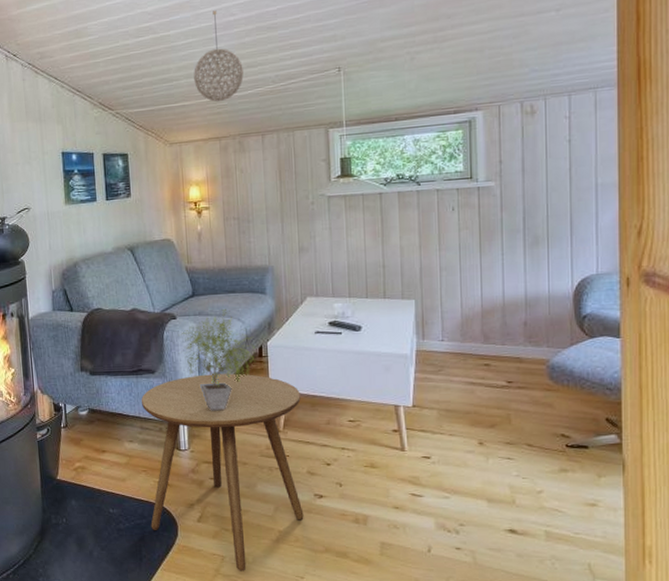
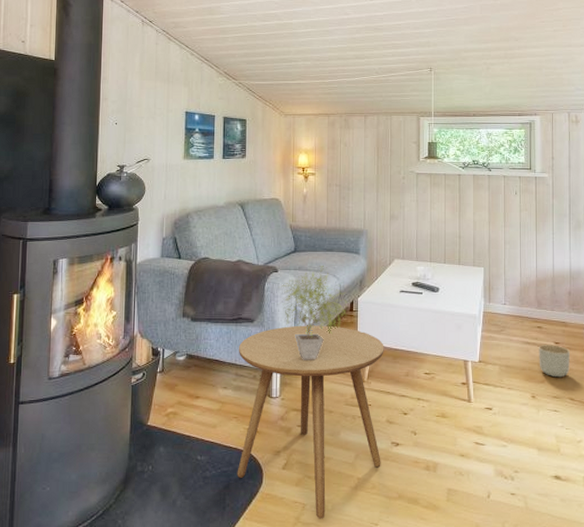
pendant light: present [194,10,244,102] -> none [310,8,352,83]
planter: none [486,384,527,421] -> present [539,345,570,378]

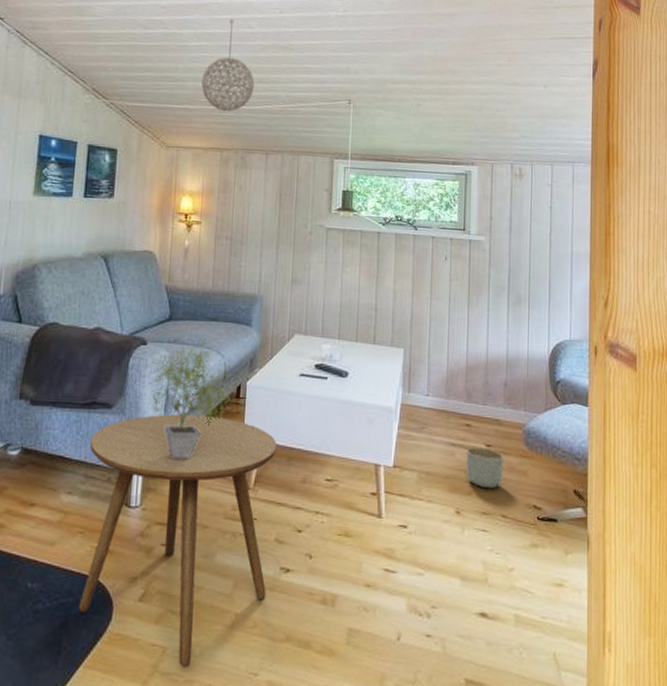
pendant light: none [310,8,352,83] -> present [201,19,254,111]

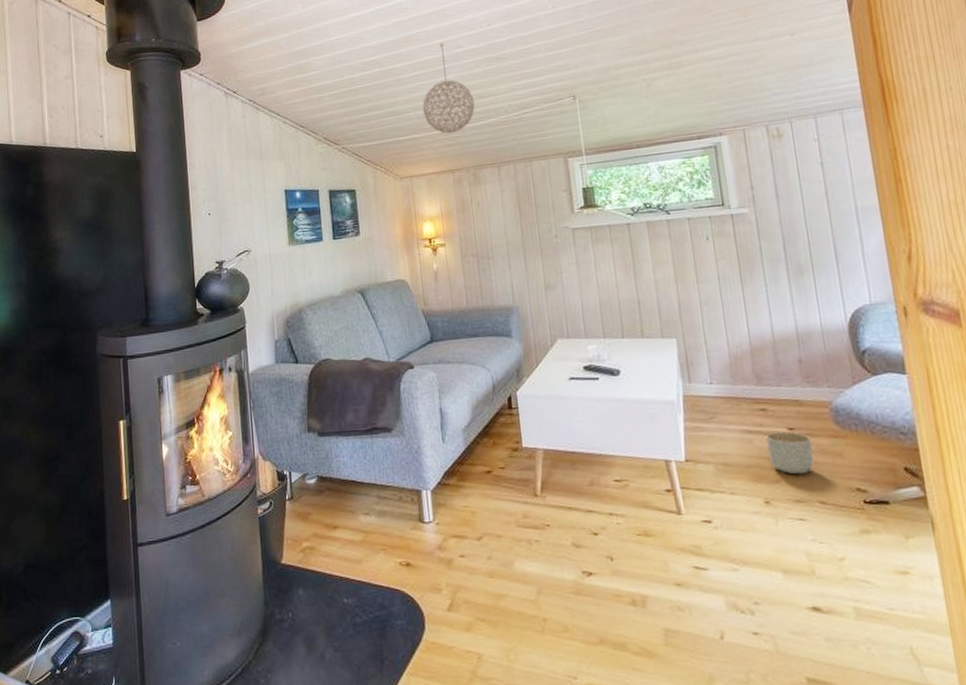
side table: present [78,414,277,668] -> none [378,429,572,673]
potted plant: present [146,338,234,460] -> none [419,354,505,474]

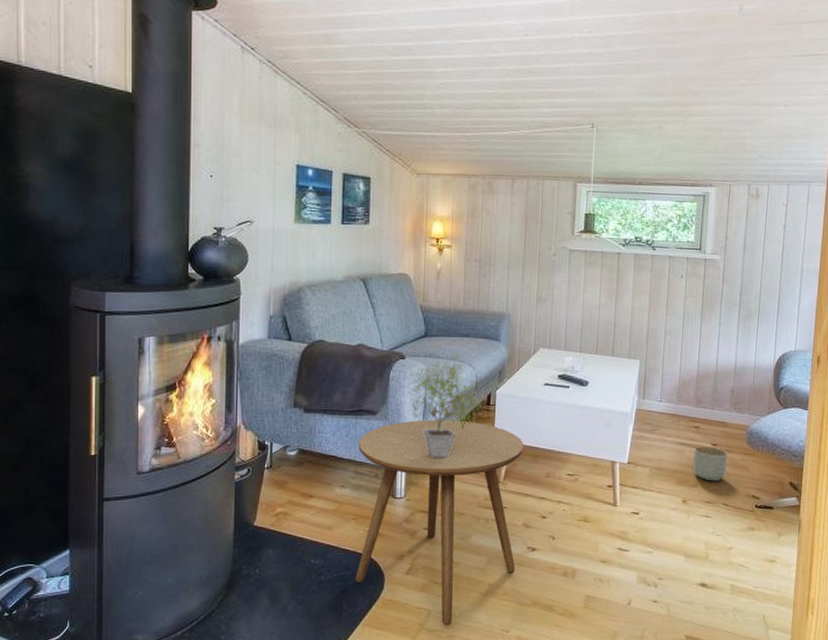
side table: none [378,429,572,673] -> present [355,419,524,626]
potted plant: none [419,354,505,474] -> present [406,352,484,458]
pendant light: present [422,43,475,134] -> none [449,43,500,138]

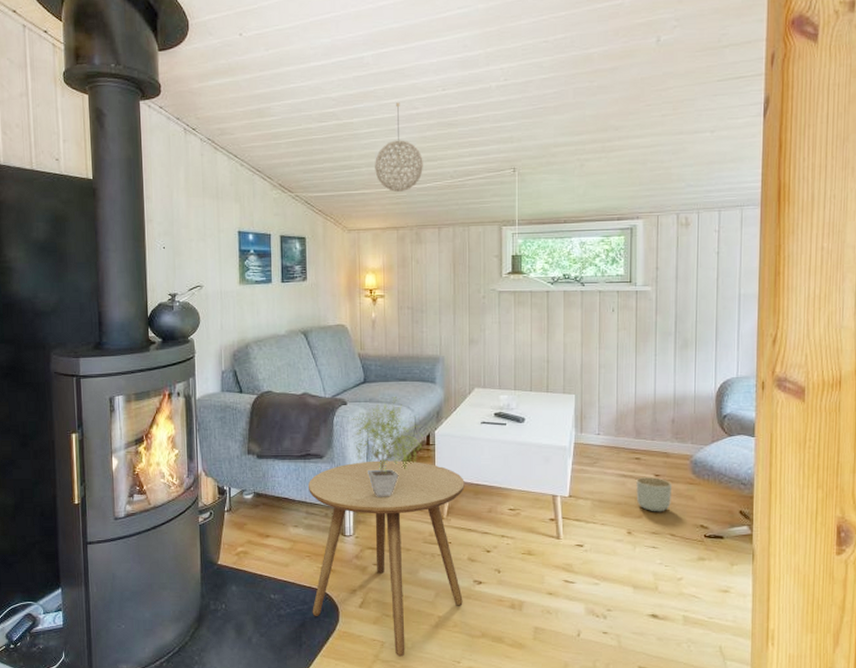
pendant light: none [449,43,500,138] -> present [375,102,423,192]

